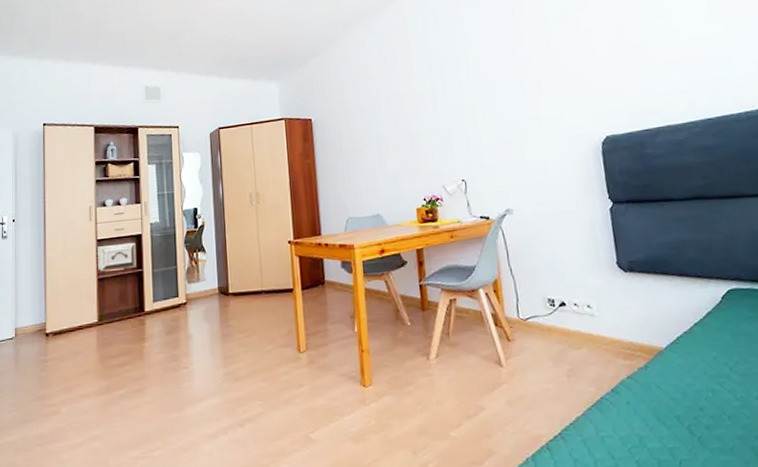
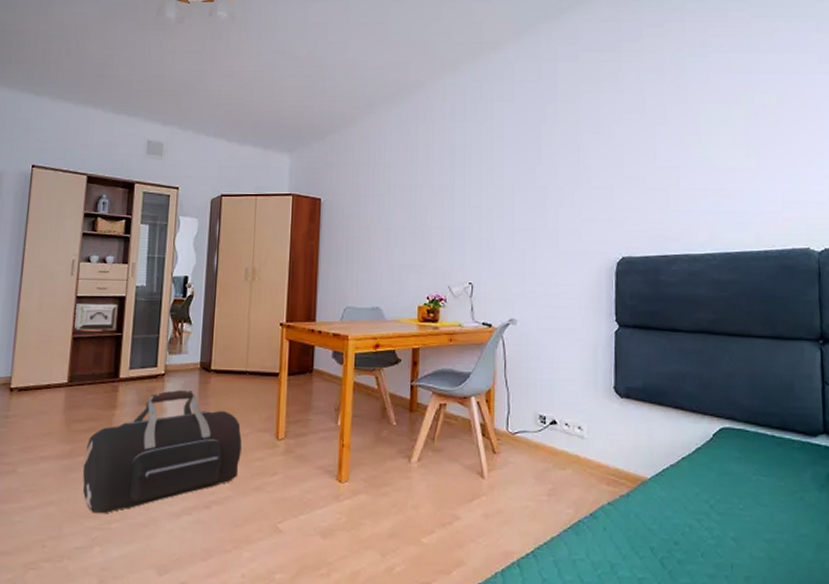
duffel bag: none [120,315,267,443] -> present [82,390,242,513]

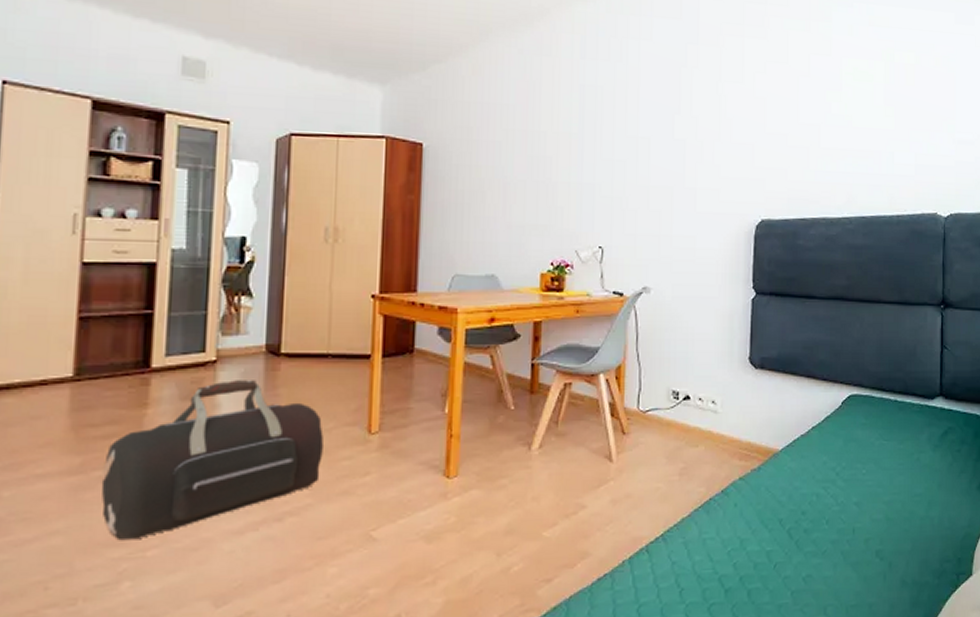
decorative box: present [74,303,118,331] -> none [80,271,146,308]

